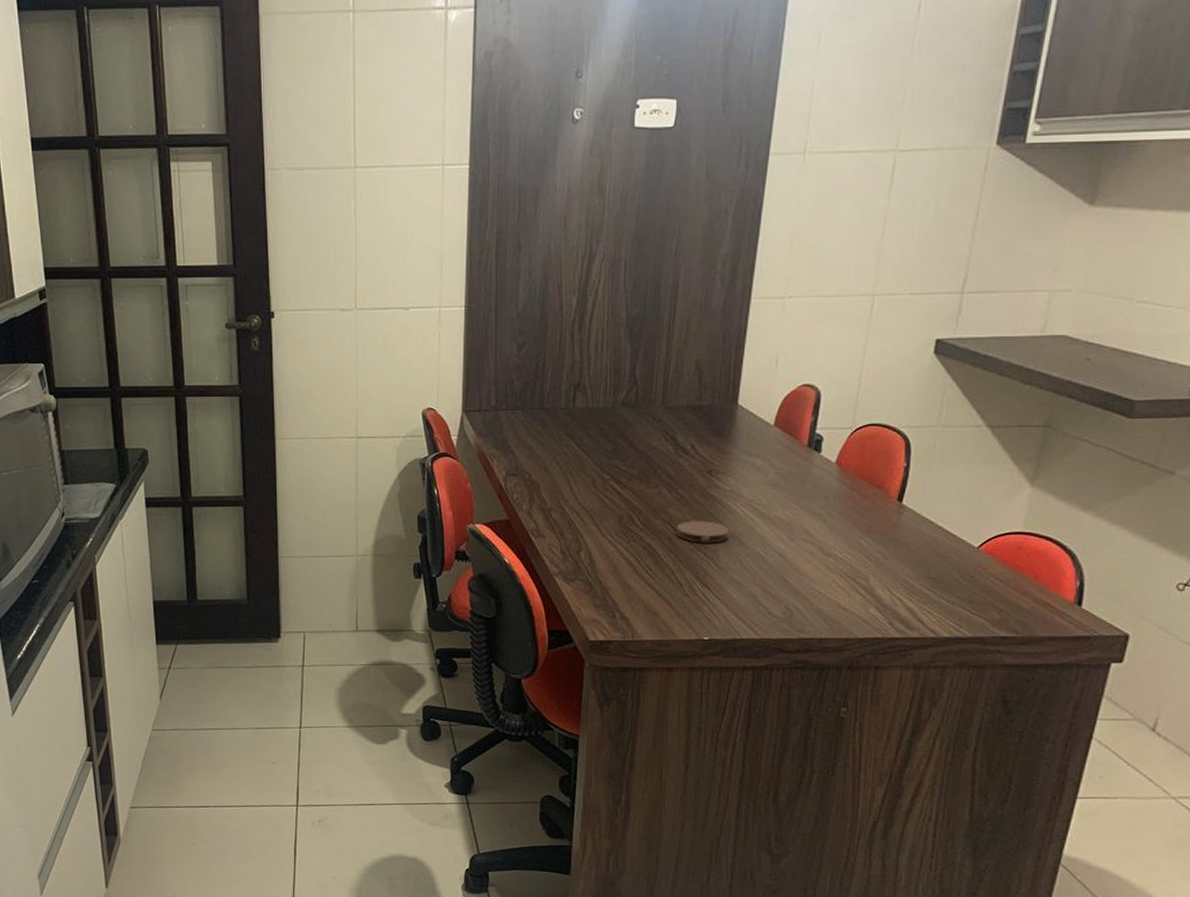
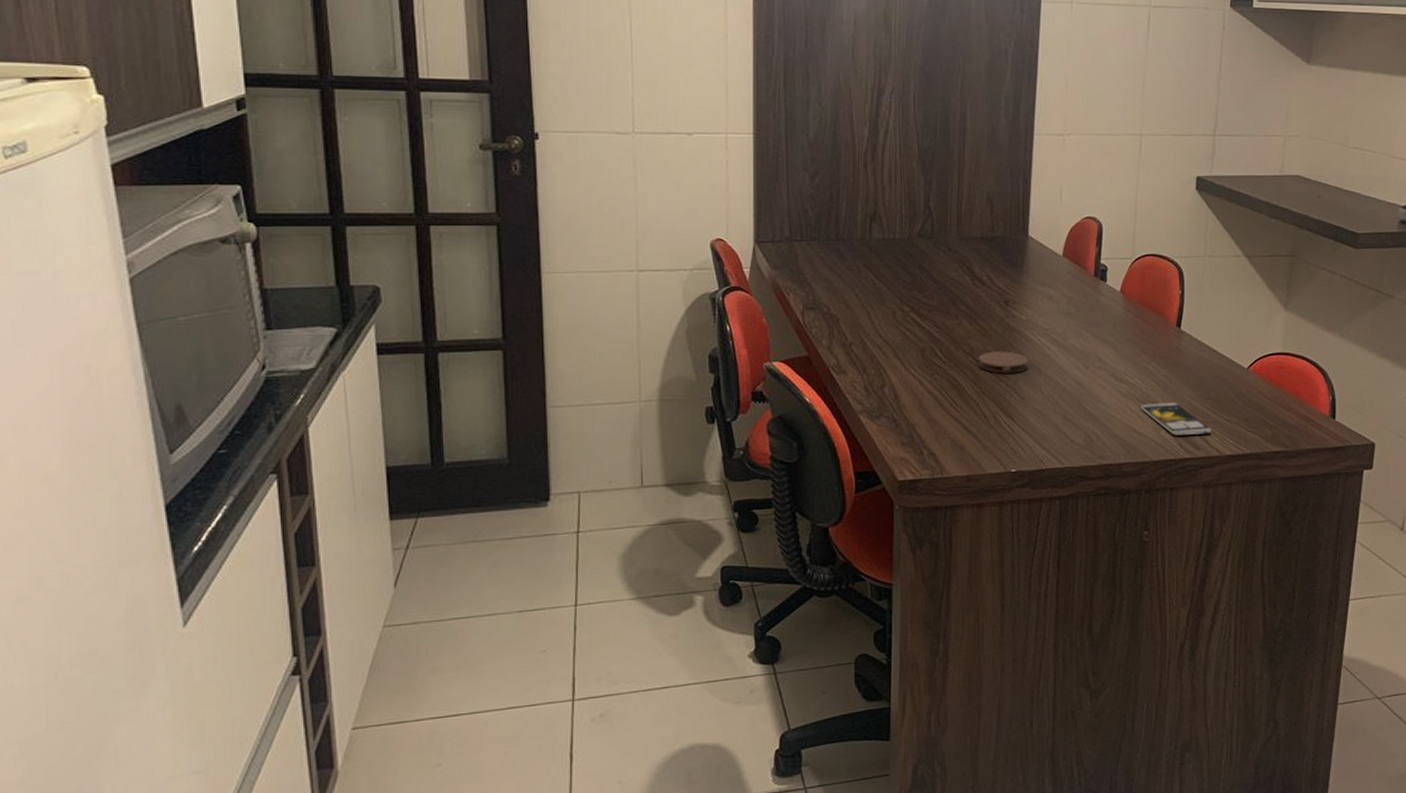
smartphone: none [848,580,929,614] -> present [1140,403,1212,435]

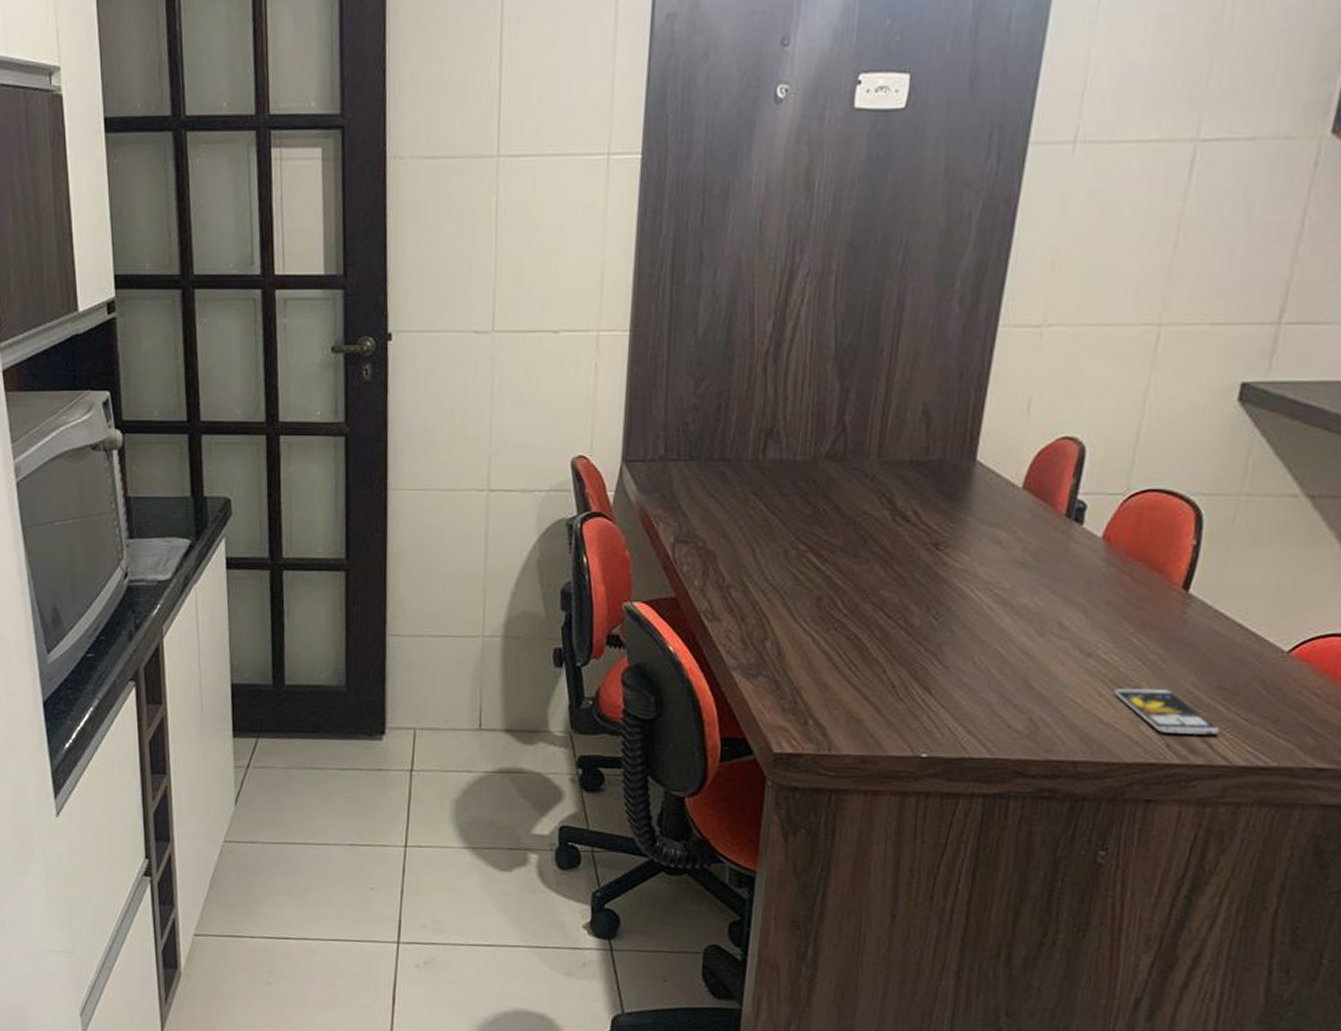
coaster: present [978,351,1029,374] -> none [890,606,960,636]

